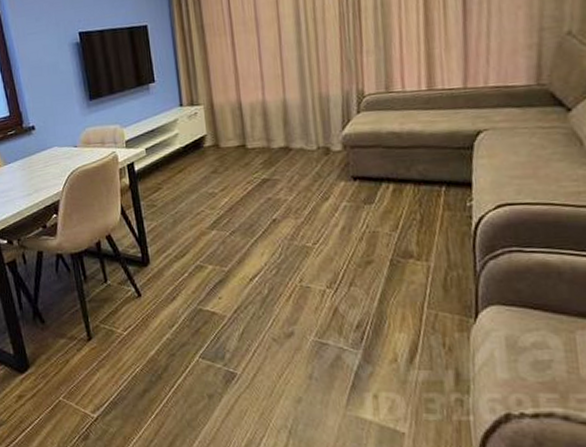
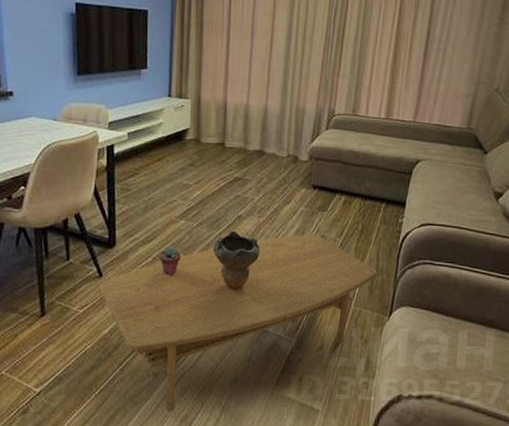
coffee table: none [140,230,451,437] -> present [99,234,378,412]
potted succulent: none [195,260,218,290] -> present [159,247,180,276]
decorative bowl: none [251,236,304,300] -> present [213,230,261,290]

